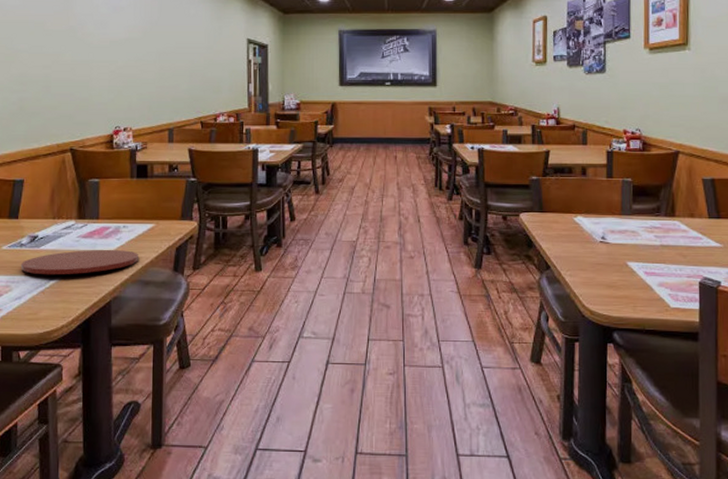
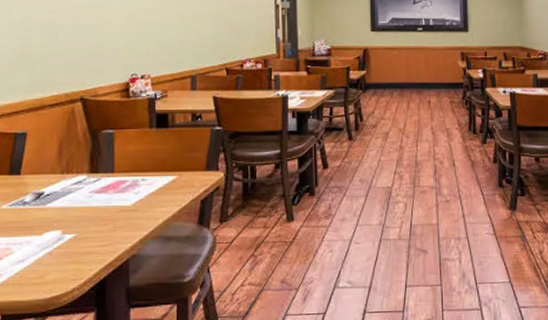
plate: present [20,249,138,275] -> none [23,204,159,235]

